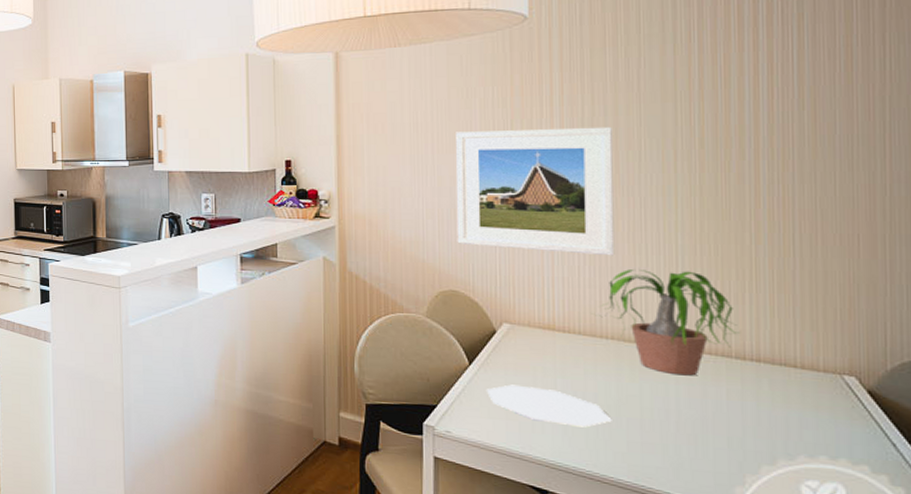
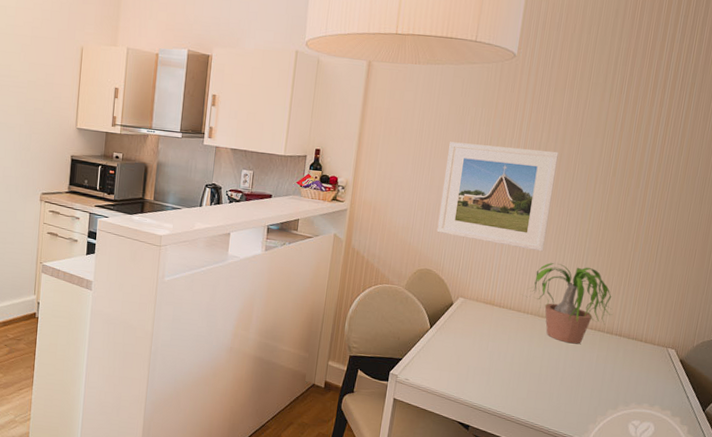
plate: present [486,384,612,428] -> none [438,345,521,379]

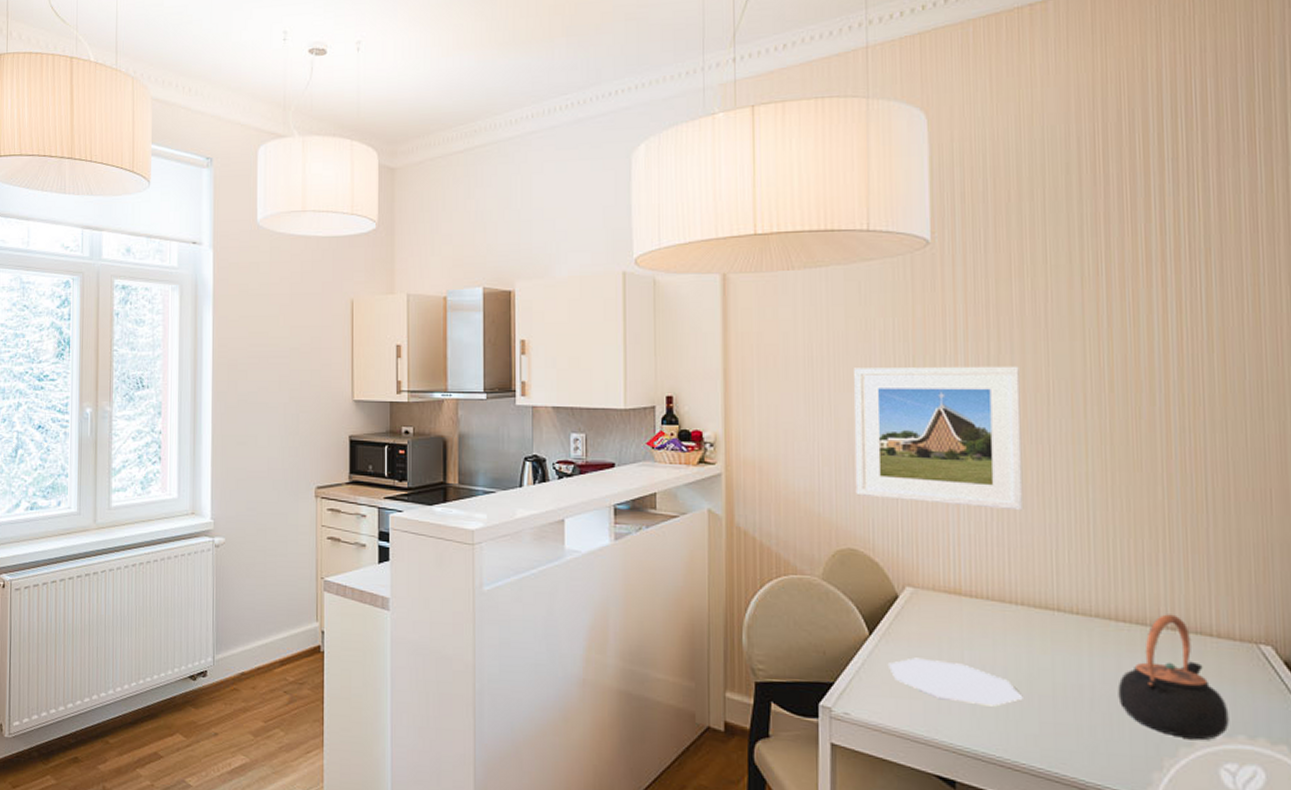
plate: none [438,345,521,379] -> present [887,657,1023,707]
potted plant: present [525,263,612,344] -> none [1008,526,1154,646]
teapot: none [578,326,642,406] -> present [1117,614,1230,740]

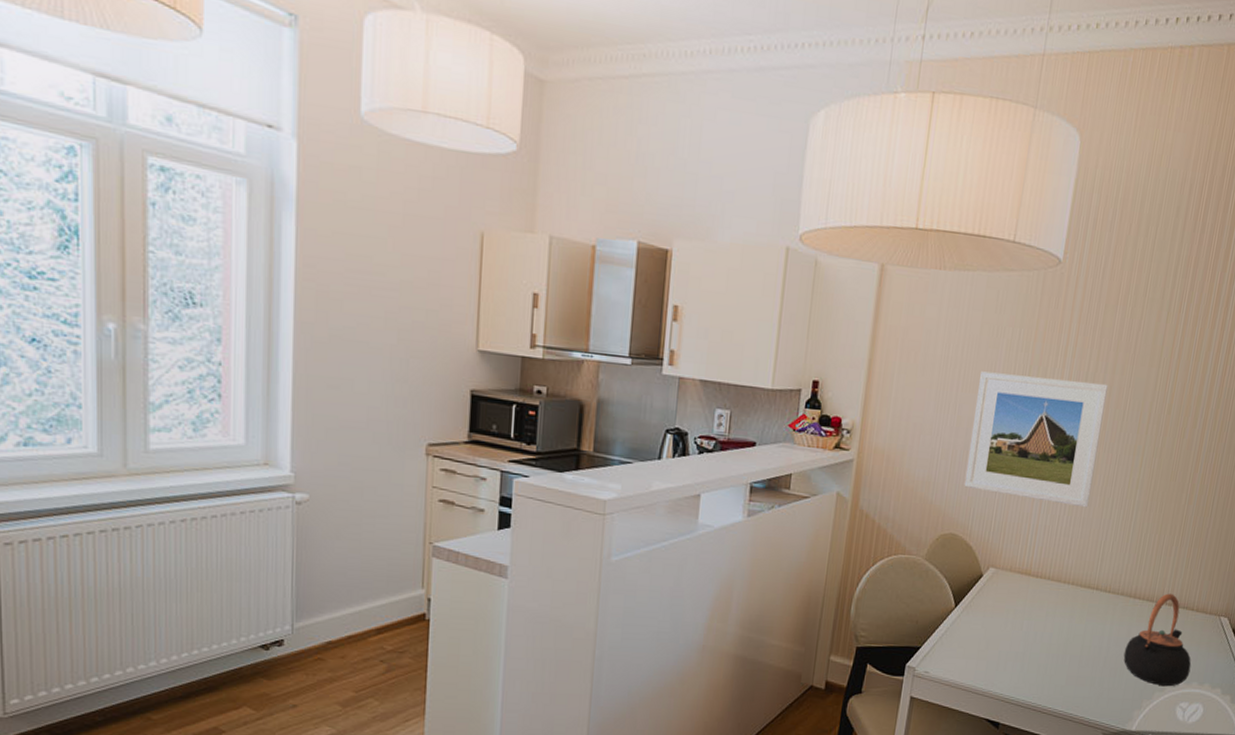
plate: present [887,657,1023,707] -> none [965,626,1059,665]

